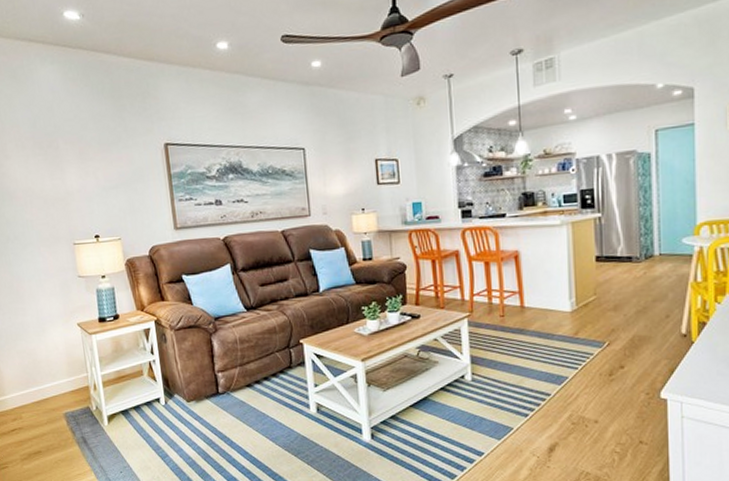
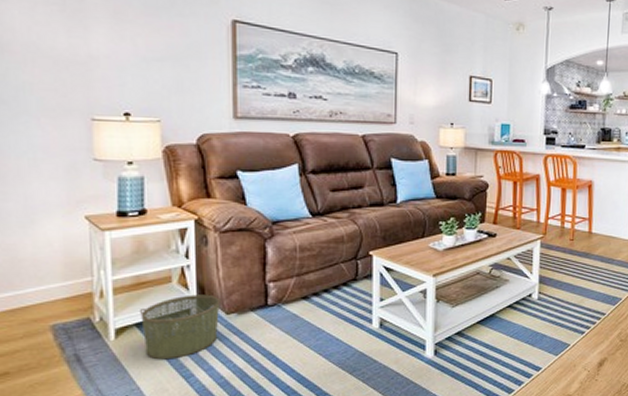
basket: none [122,385,183,442] -> present [139,294,222,360]

